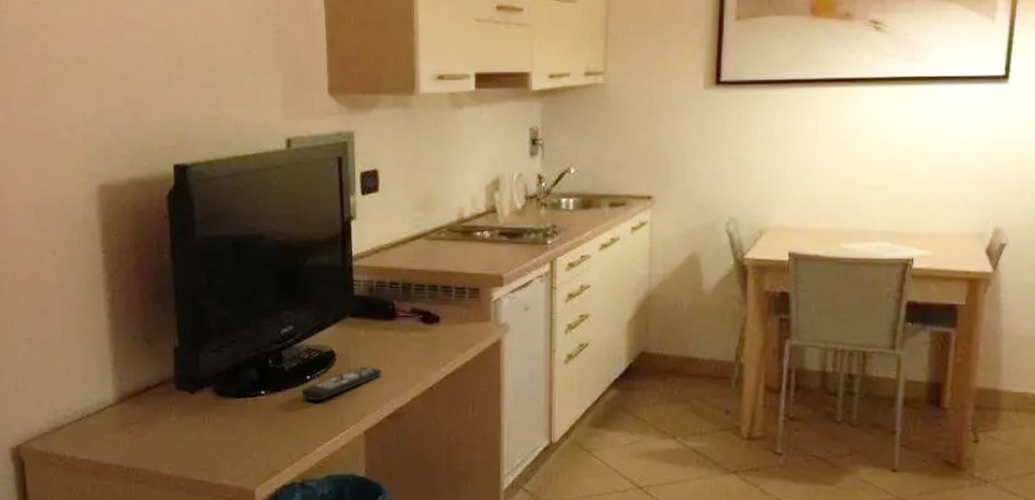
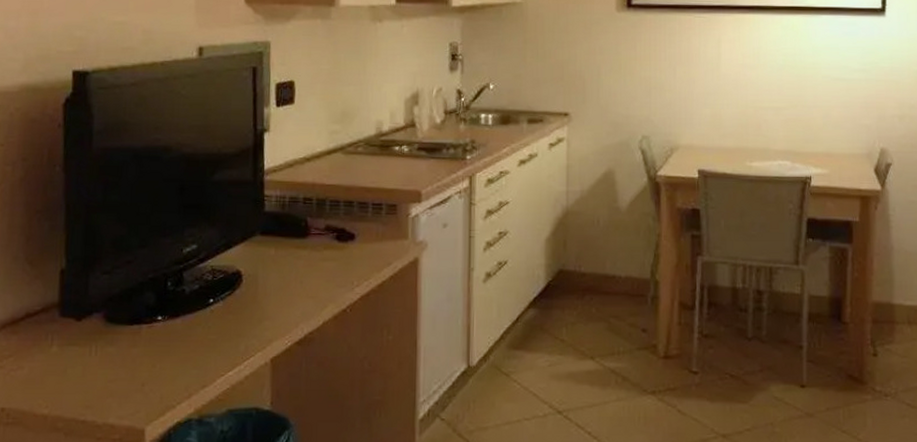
remote control: present [302,366,382,401] -> none [203,287,293,327]

